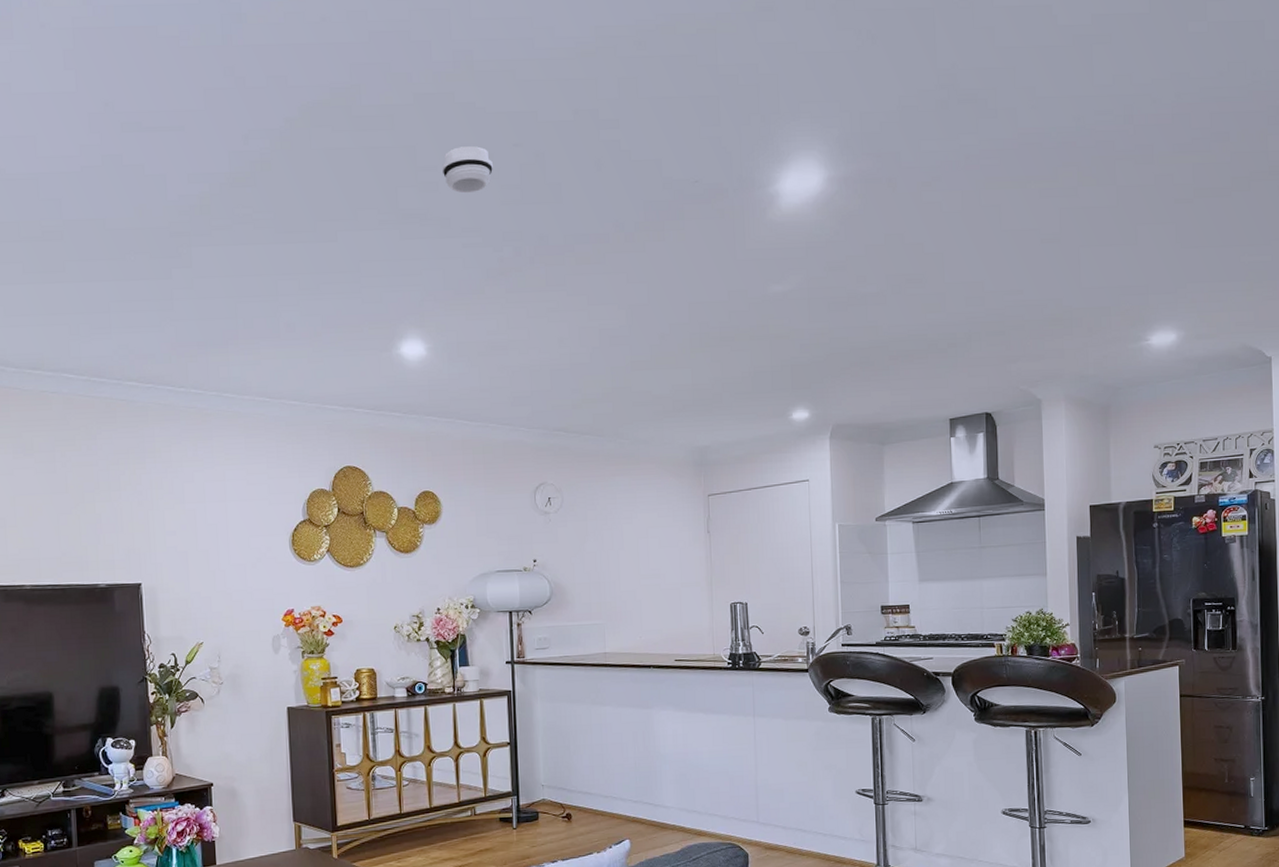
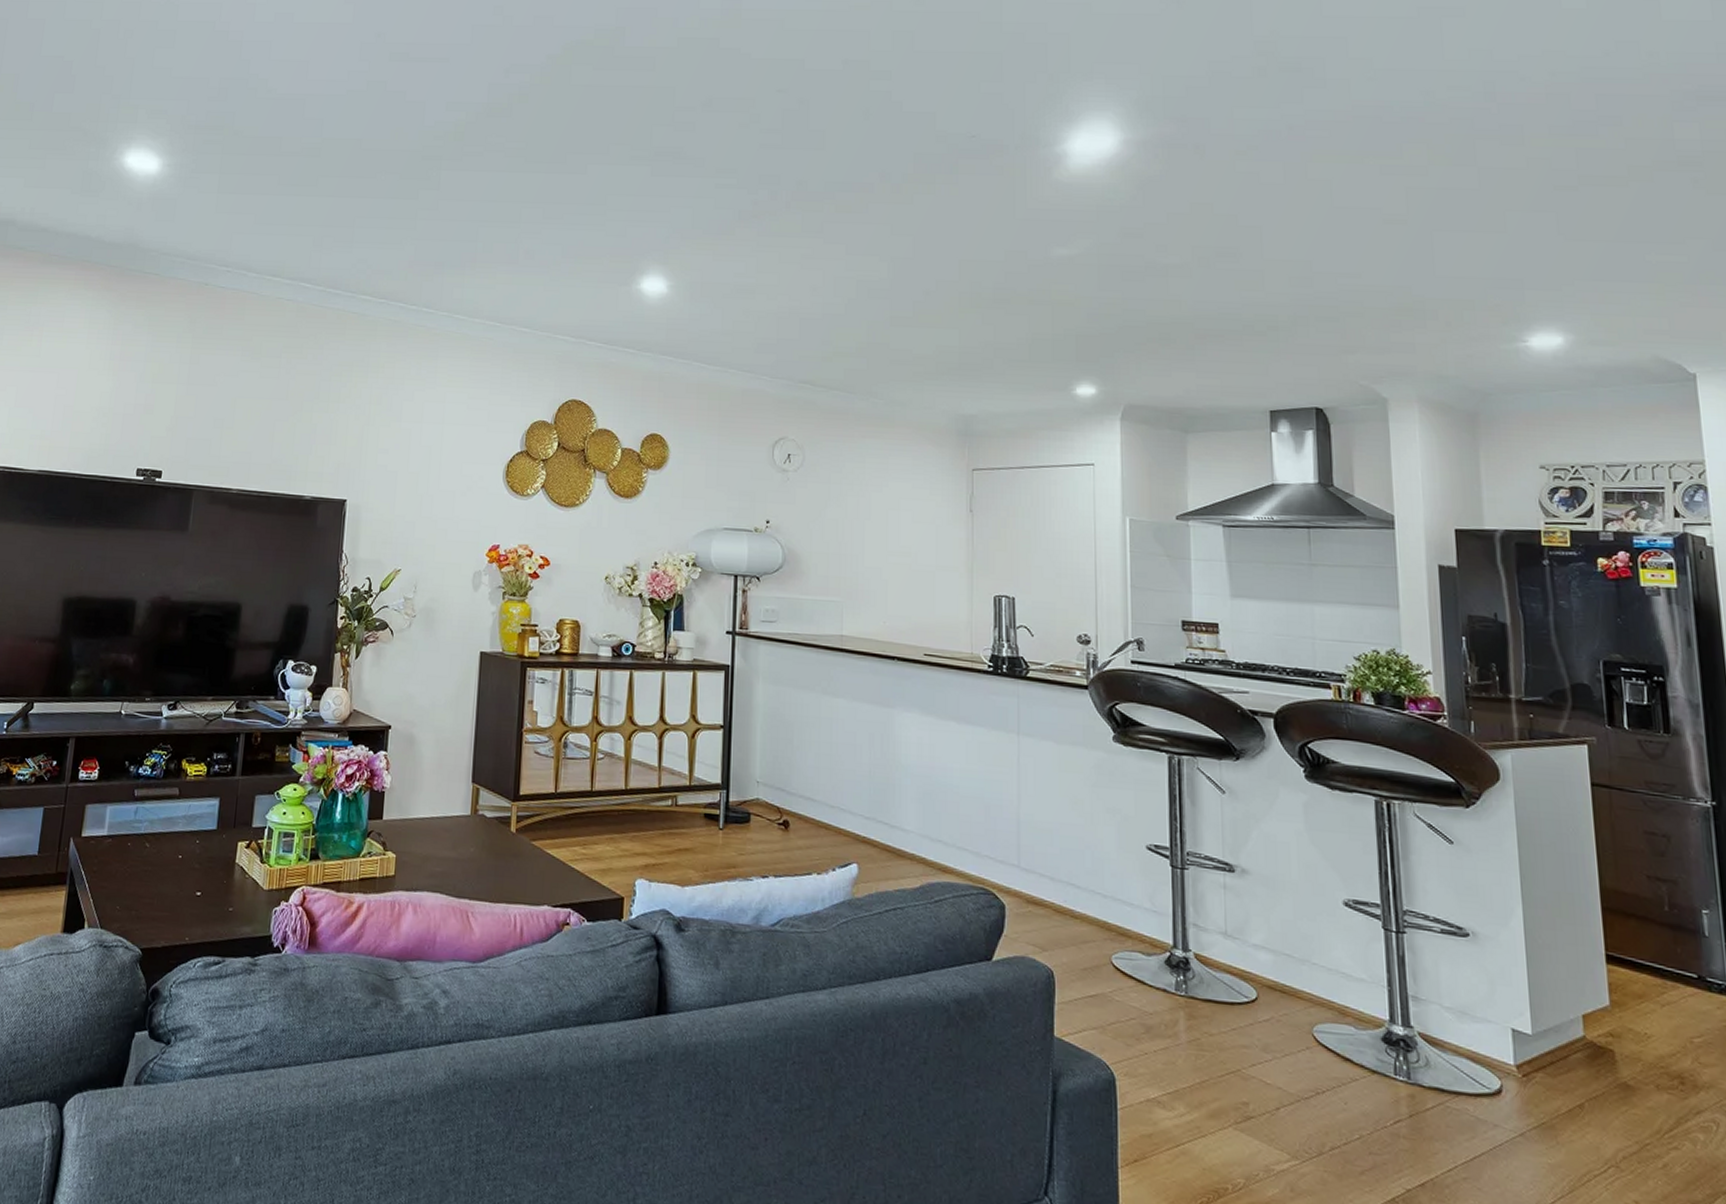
smoke detector: present [441,146,493,194] -> none [700,90,754,135]

